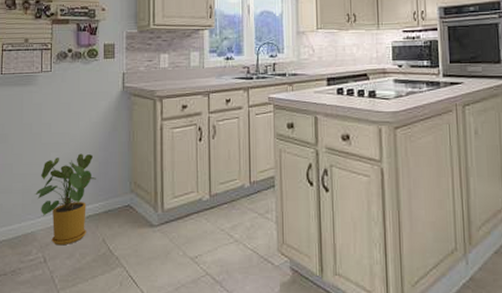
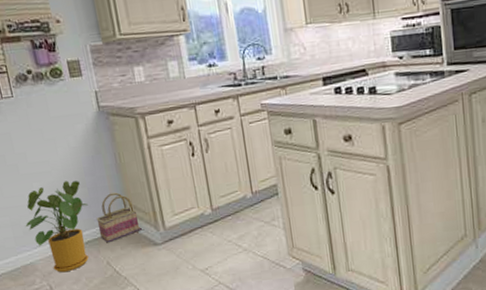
basket: none [101,169,143,220] -> present [96,192,143,243]

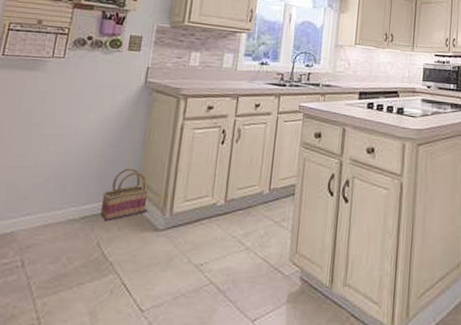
house plant: present [25,180,89,273] -> none [22,148,100,249]

